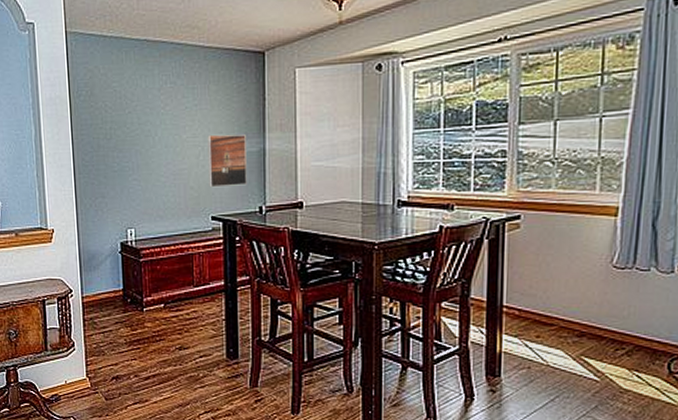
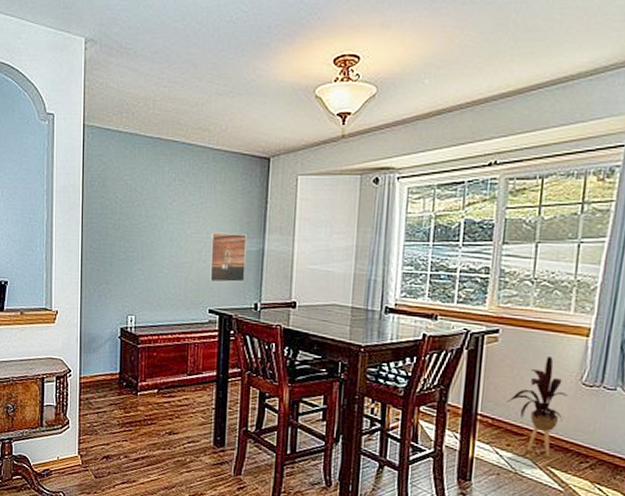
house plant: none [532,240,598,347] -> present [506,356,567,458]

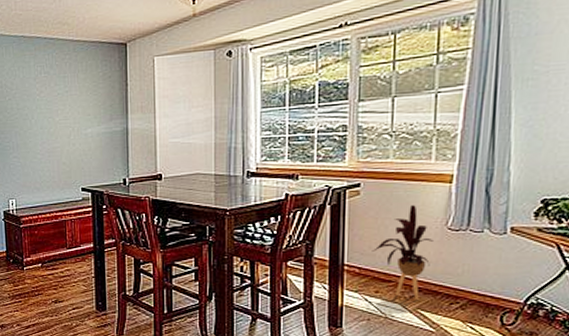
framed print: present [208,232,247,283] -> none [77,116,112,163]

